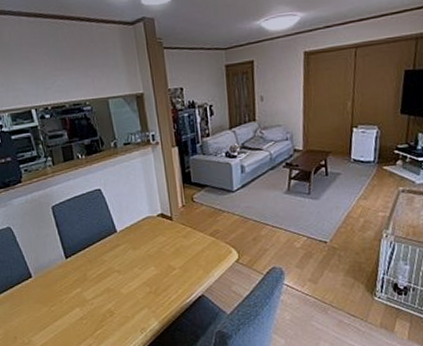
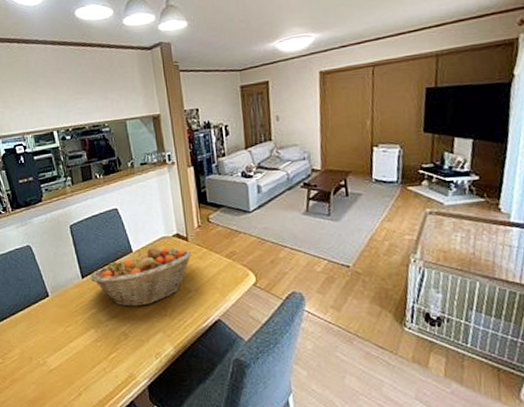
fruit basket: none [74,227,177,285] -> present [90,247,193,307]

